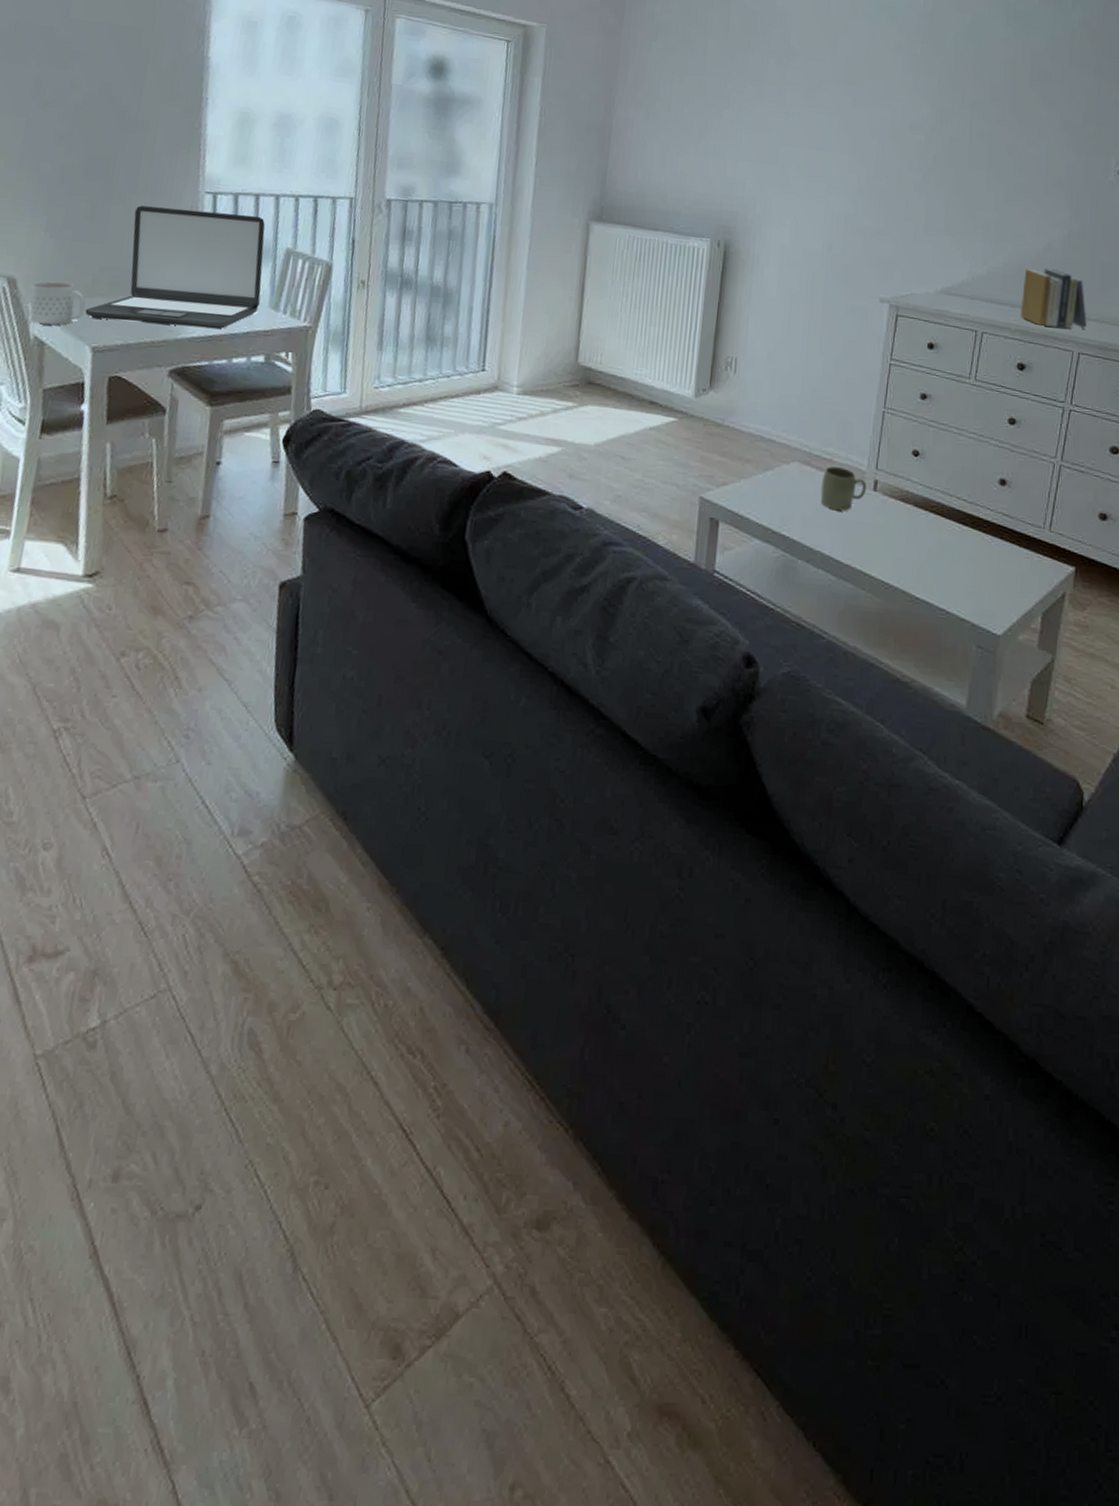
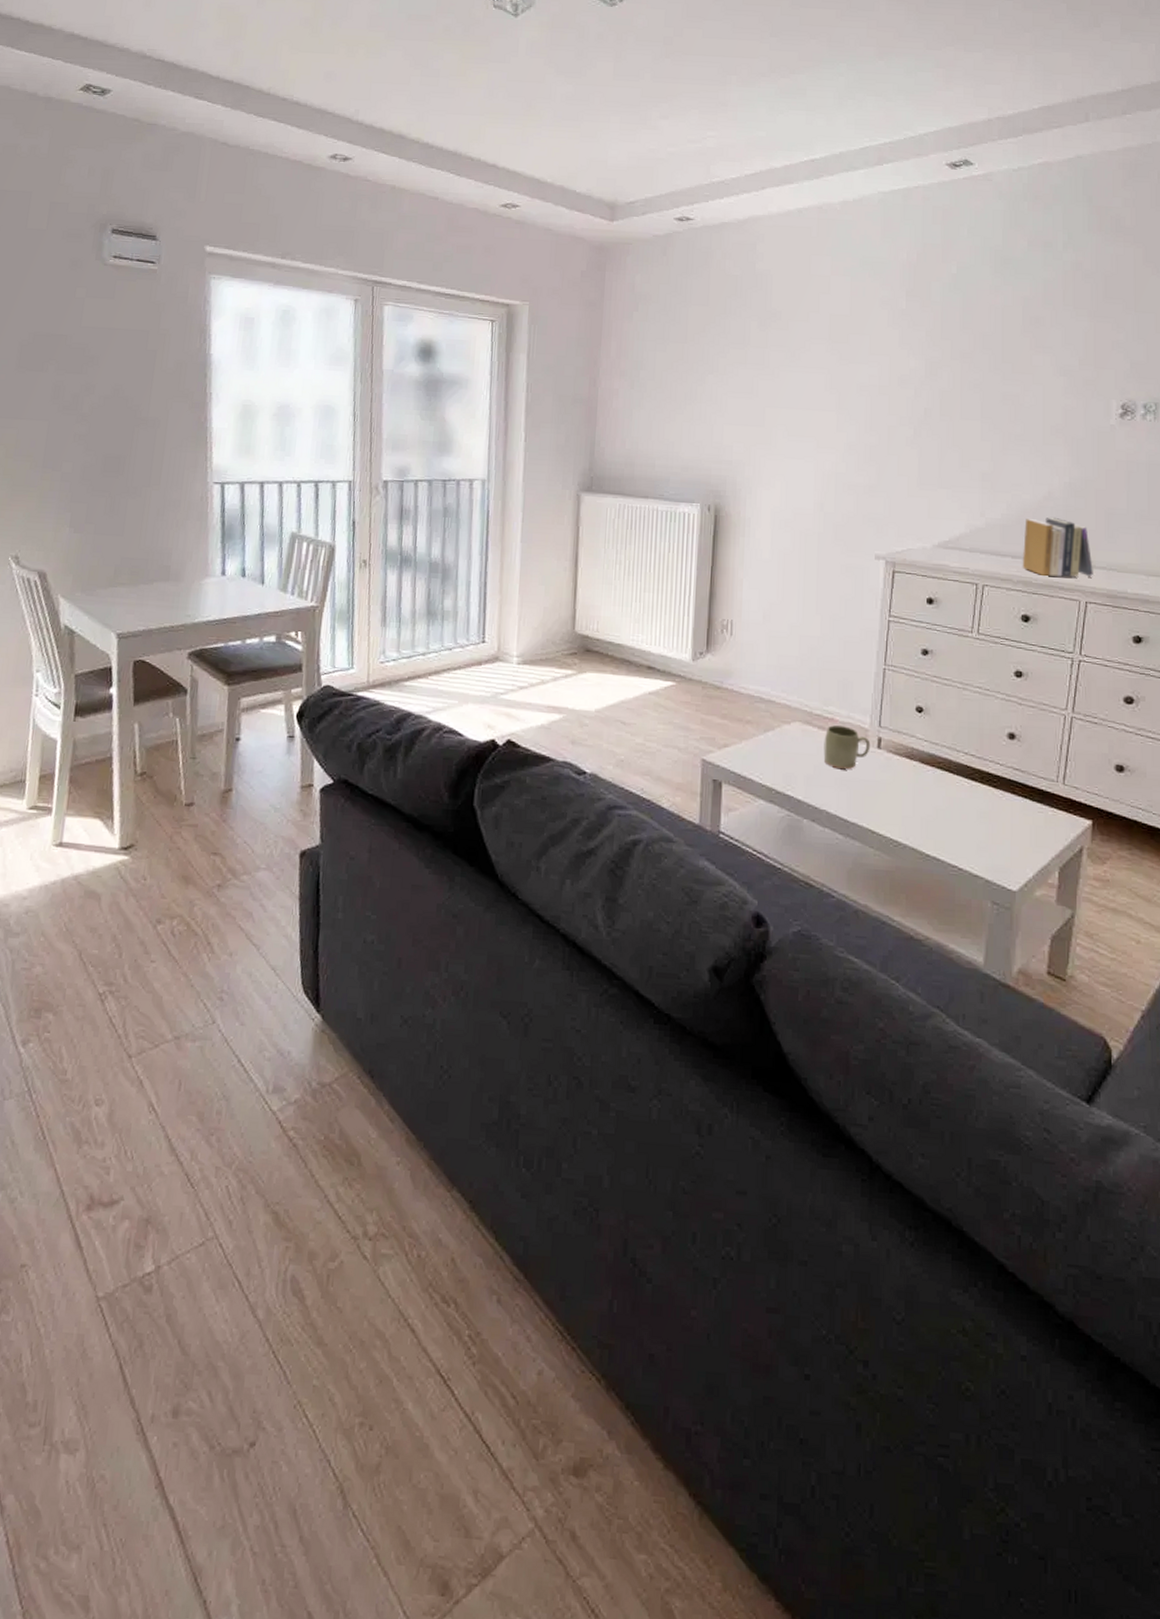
mug: present [29,281,86,326] -> none [59,573,109,615]
laptop: present [85,205,265,329] -> none [109,498,271,612]

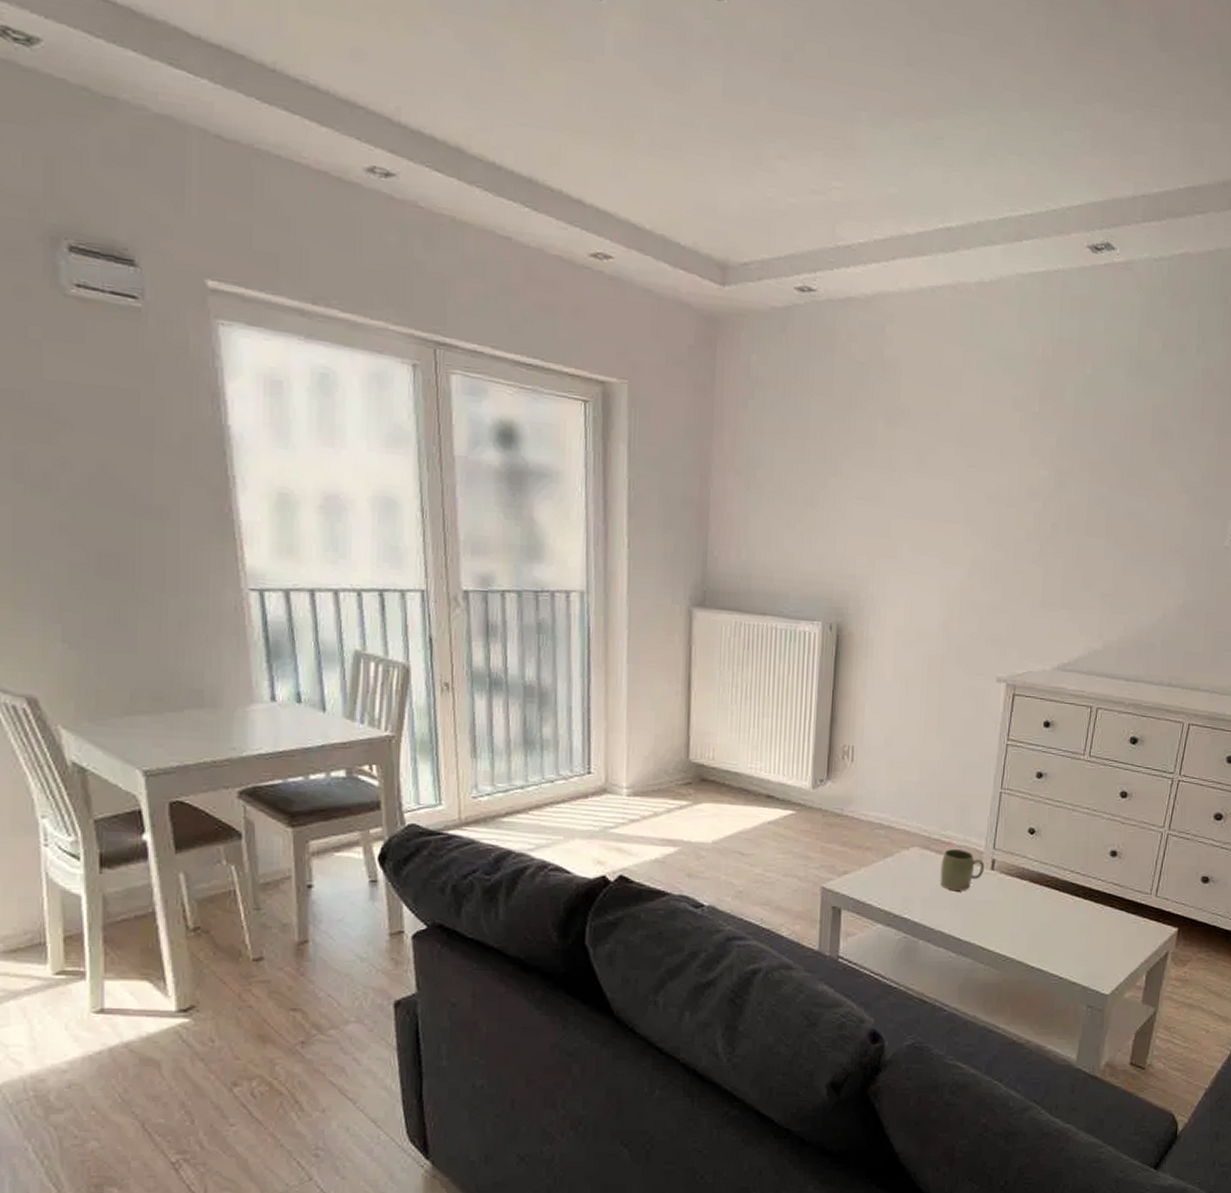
books: present [1022,517,1093,577] -> none [1134,640,1198,700]

